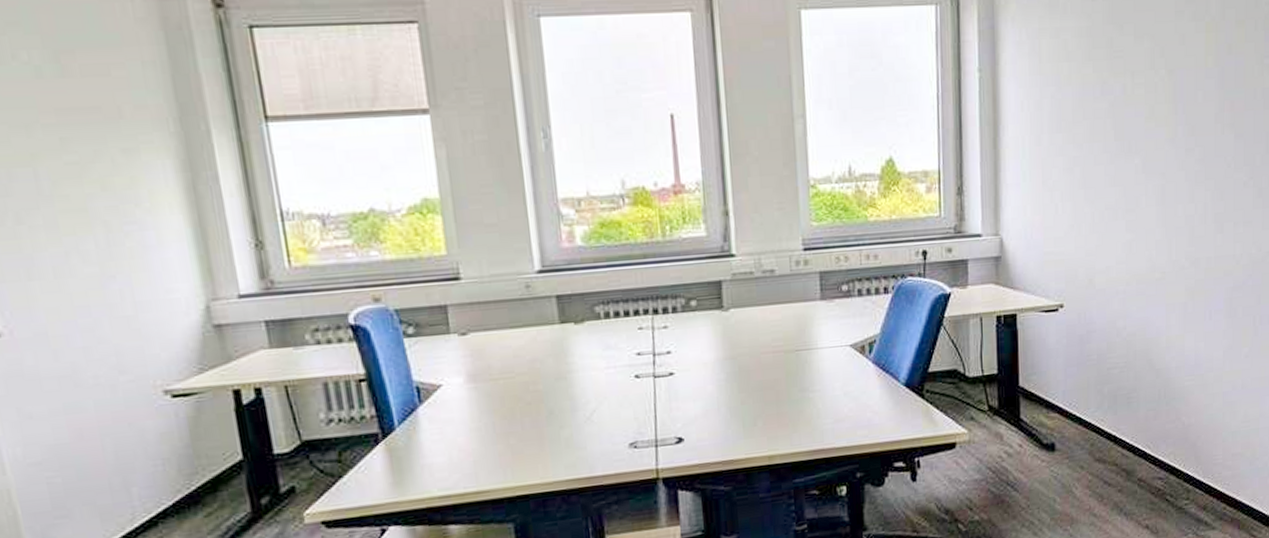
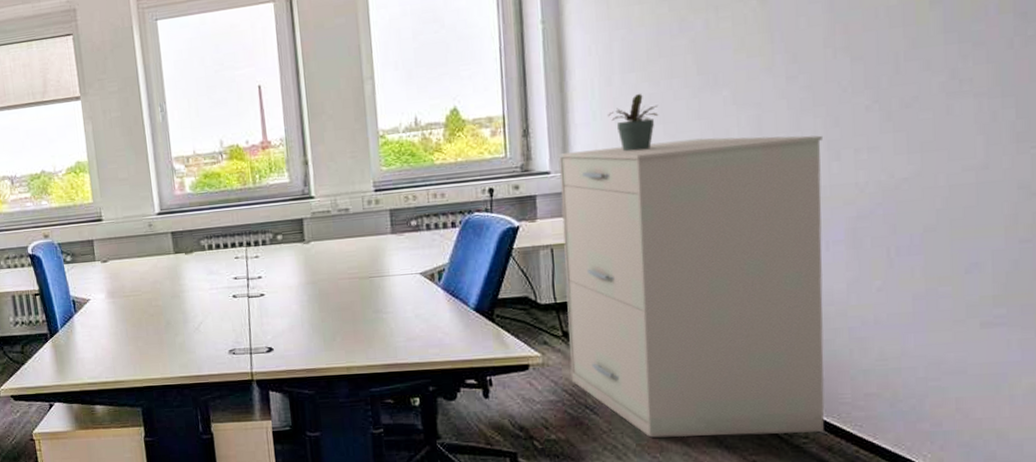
filing cabinet: none [989,205,1211,511] -> present [558,135,825,438]
potted plant: none [1036,155,1081,216] -> present [608,93,659,152]

